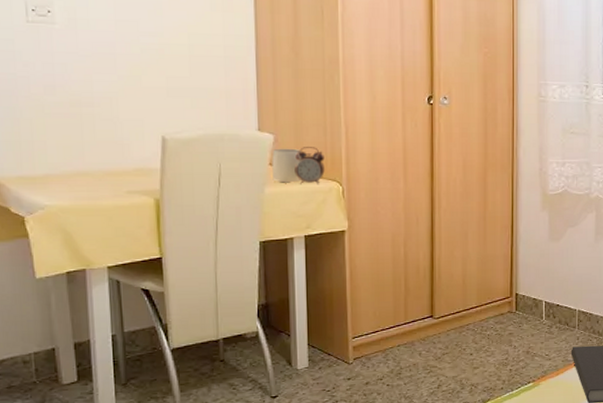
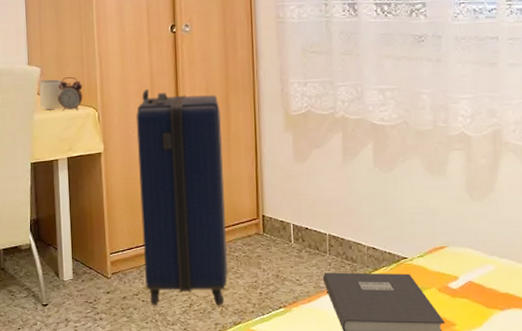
suitcase: none [386,164,479,389] -> present [136,89,228,307]

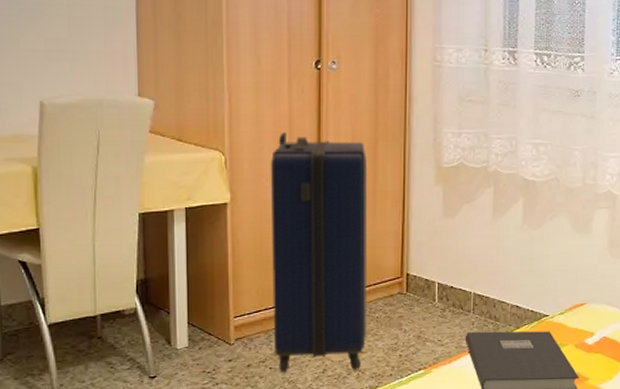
mug: present [39,79,64,110] -> none [152,115,183,152]
alarm clock: present [57,77,83,112] -> none [175,114,207,155]

